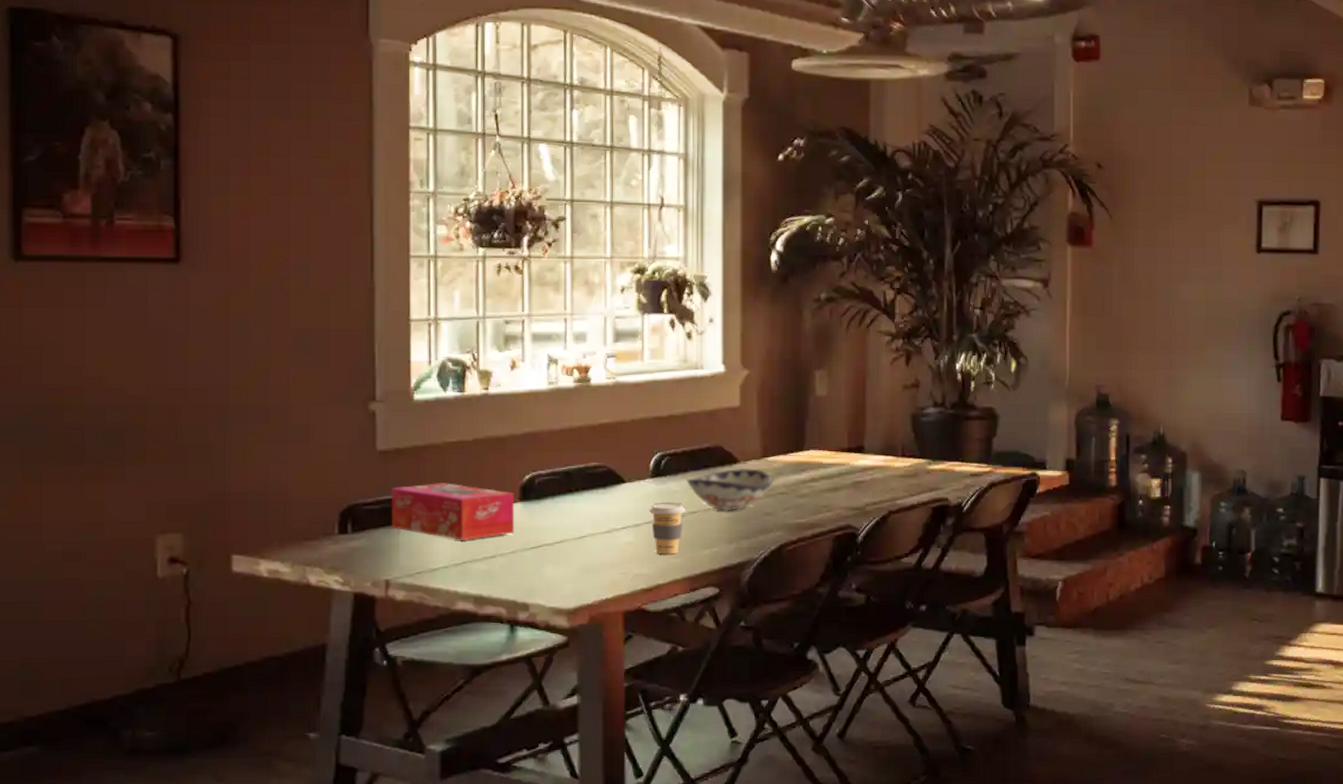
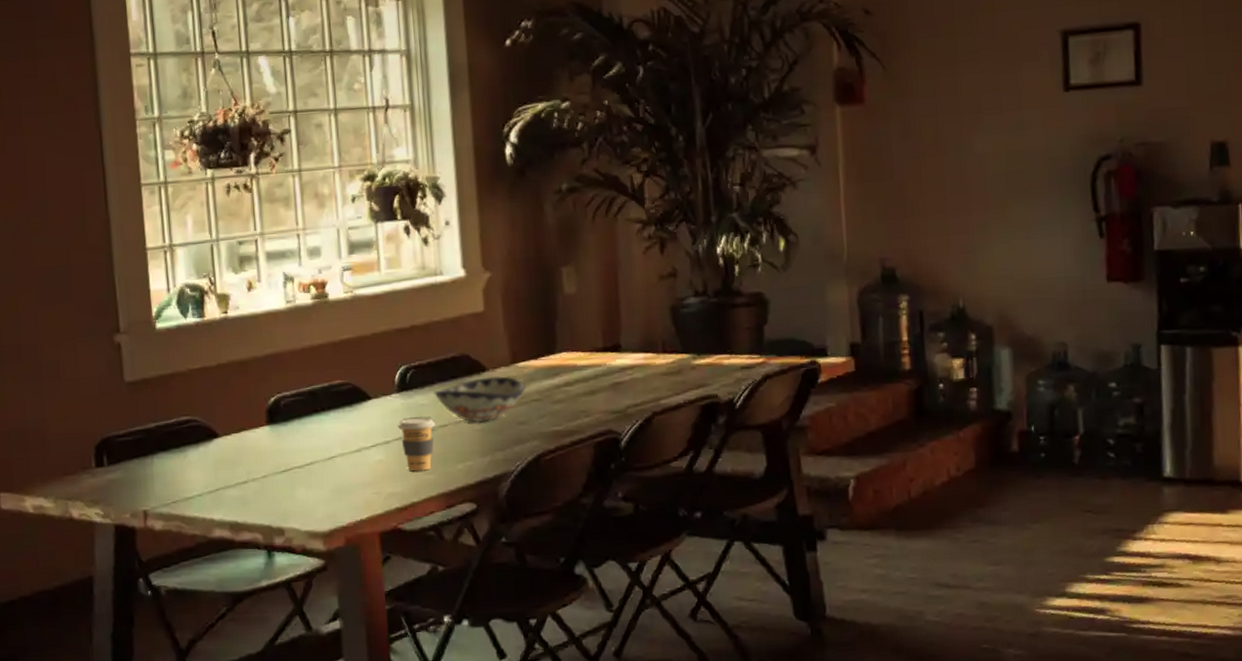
tissue box: present [391,483,515,540] -> none [141,410,265,467]

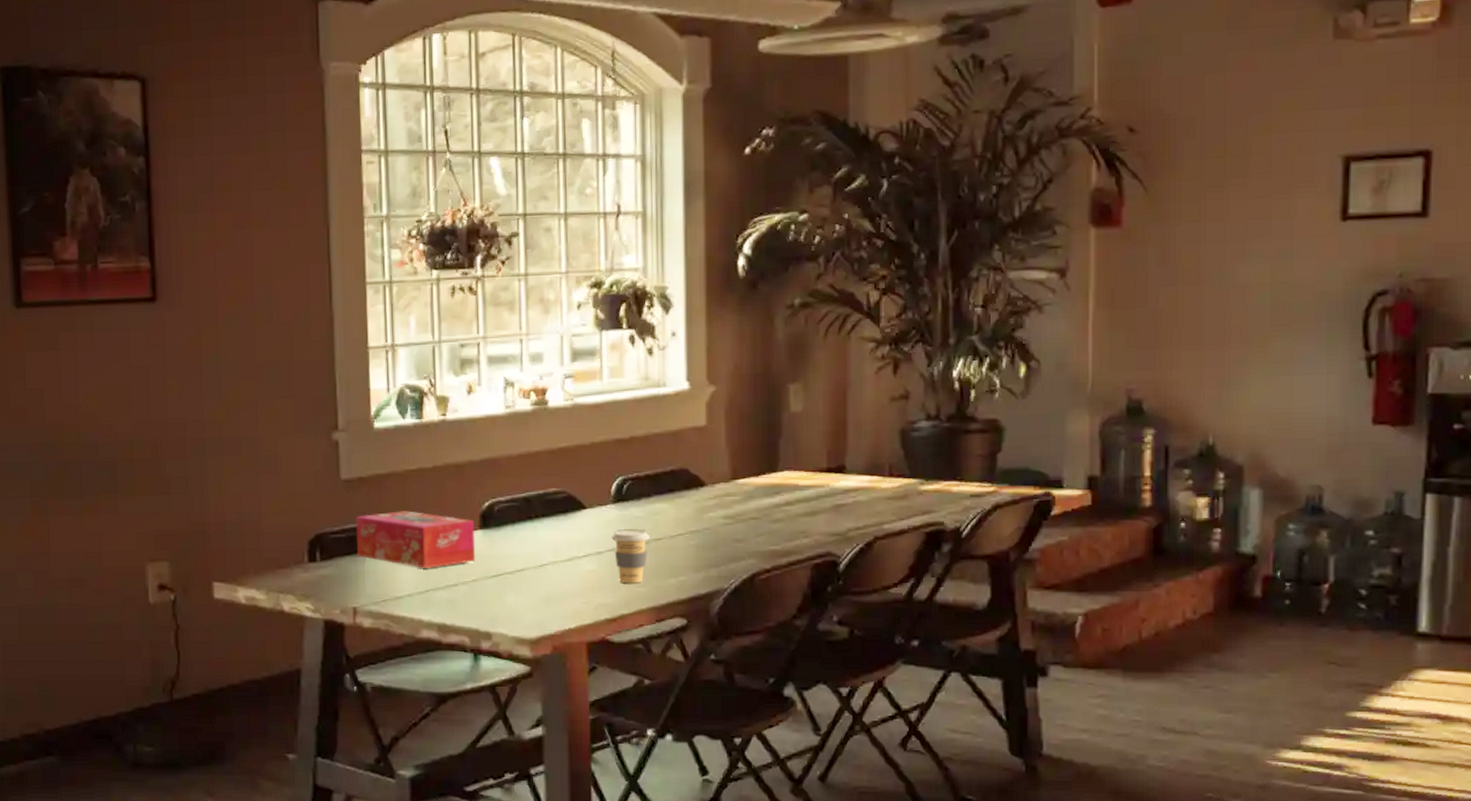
tissue box: none [141,410,265,467] -> present [355,511,476,568]
decorative bowl: present [433,375,526,423] -> none [649,491,745,538]

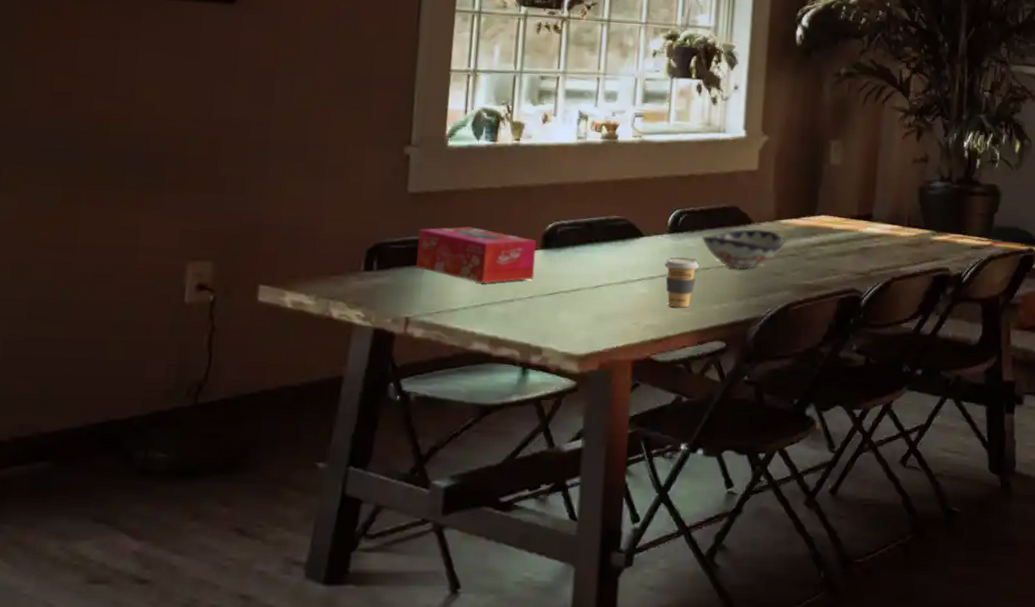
decorative bowl: none [649,491,745,538] -> present [701,228,785,270]

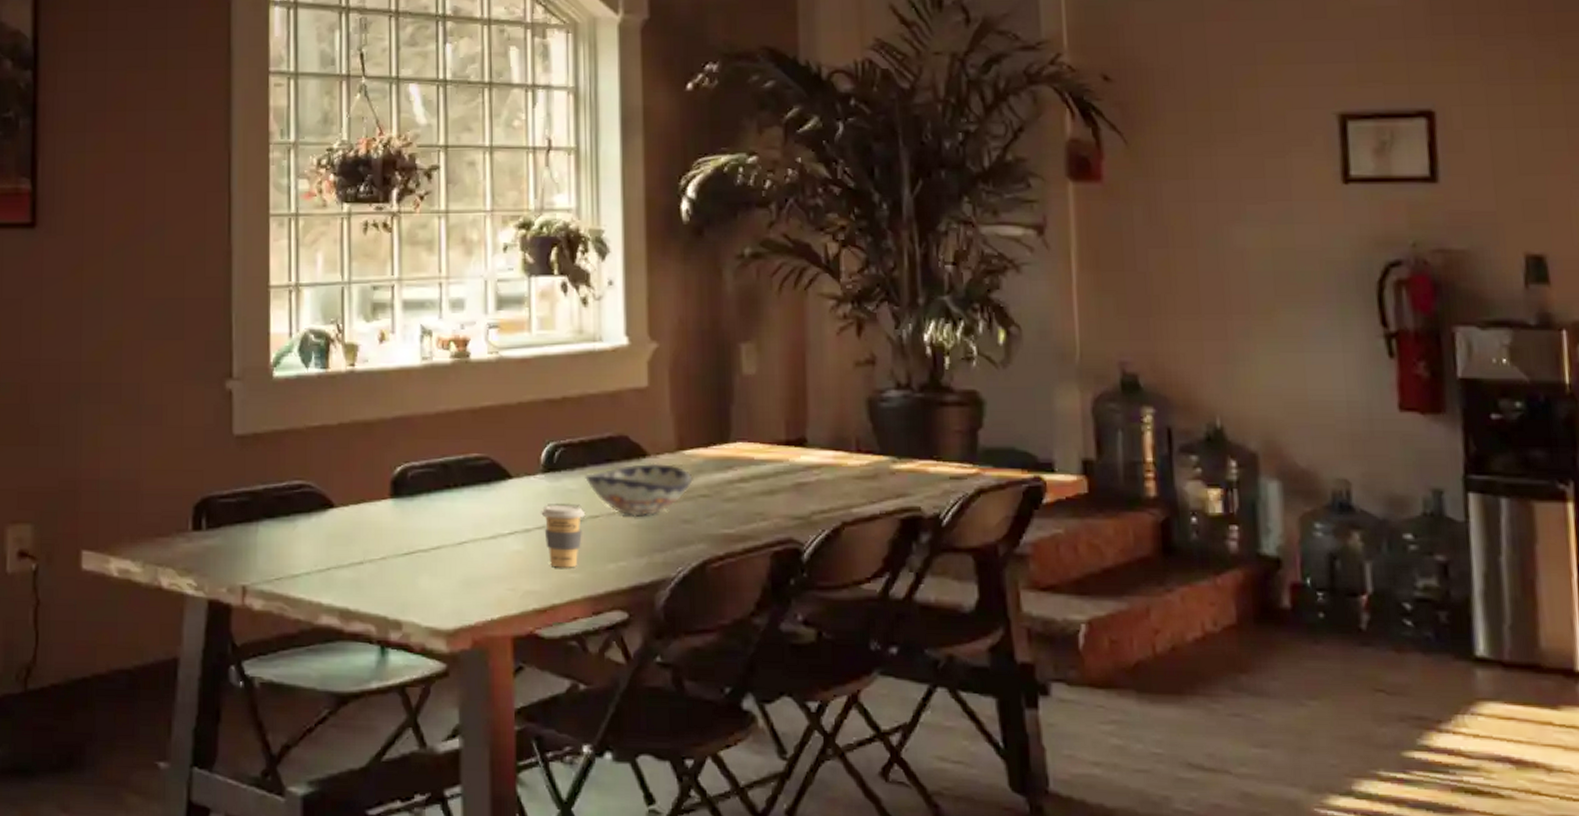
tissue box: present [416,226,537,283] -> none [248,474,385,542]

